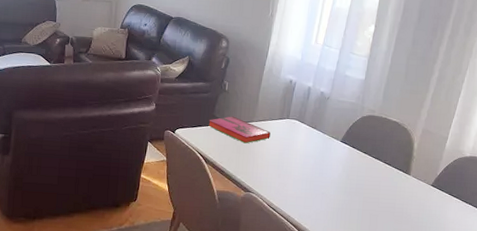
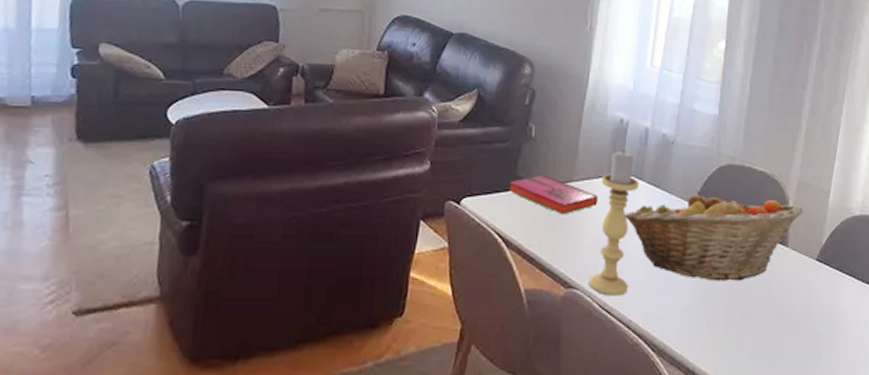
candle holder: none [261,102,301,200] -> present [588,150,639,296]
fruit basket: none [289,133,426,196] -> present [625,191,804,281]

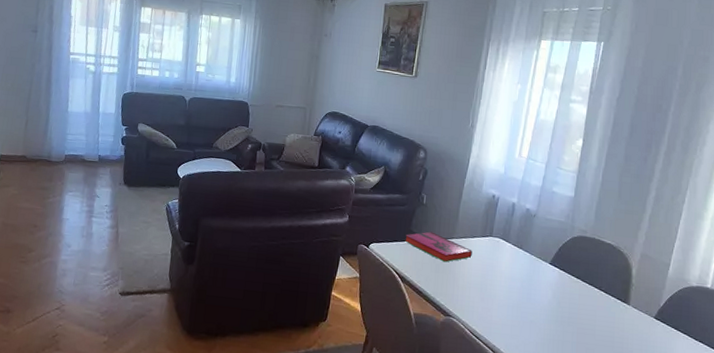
candle holder: present [588,150,639,296] -> none [462,218,505,327]
fruit basket: present [625,191,804,281] -> none [493,254,645,327]

